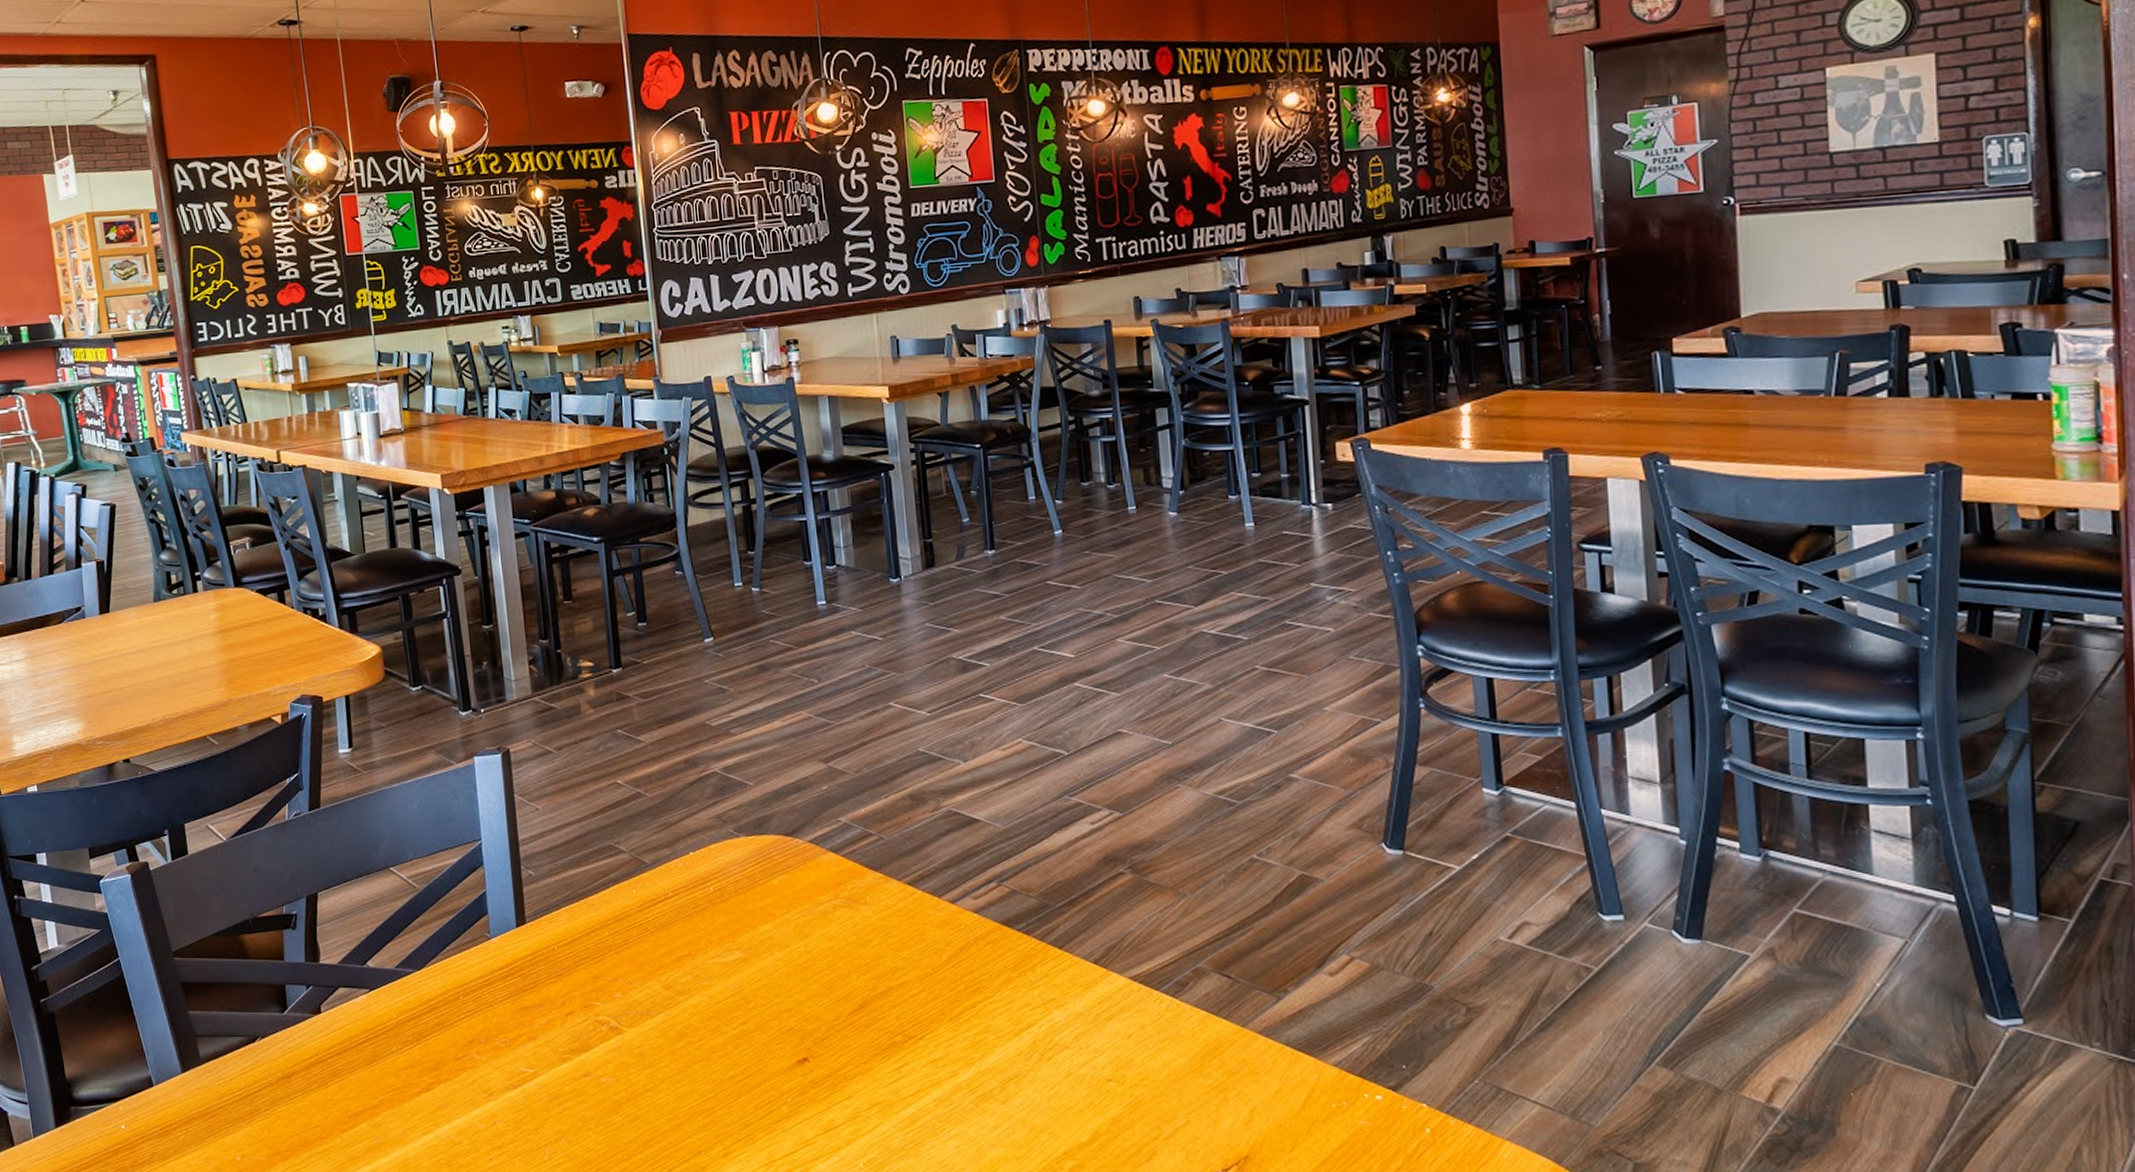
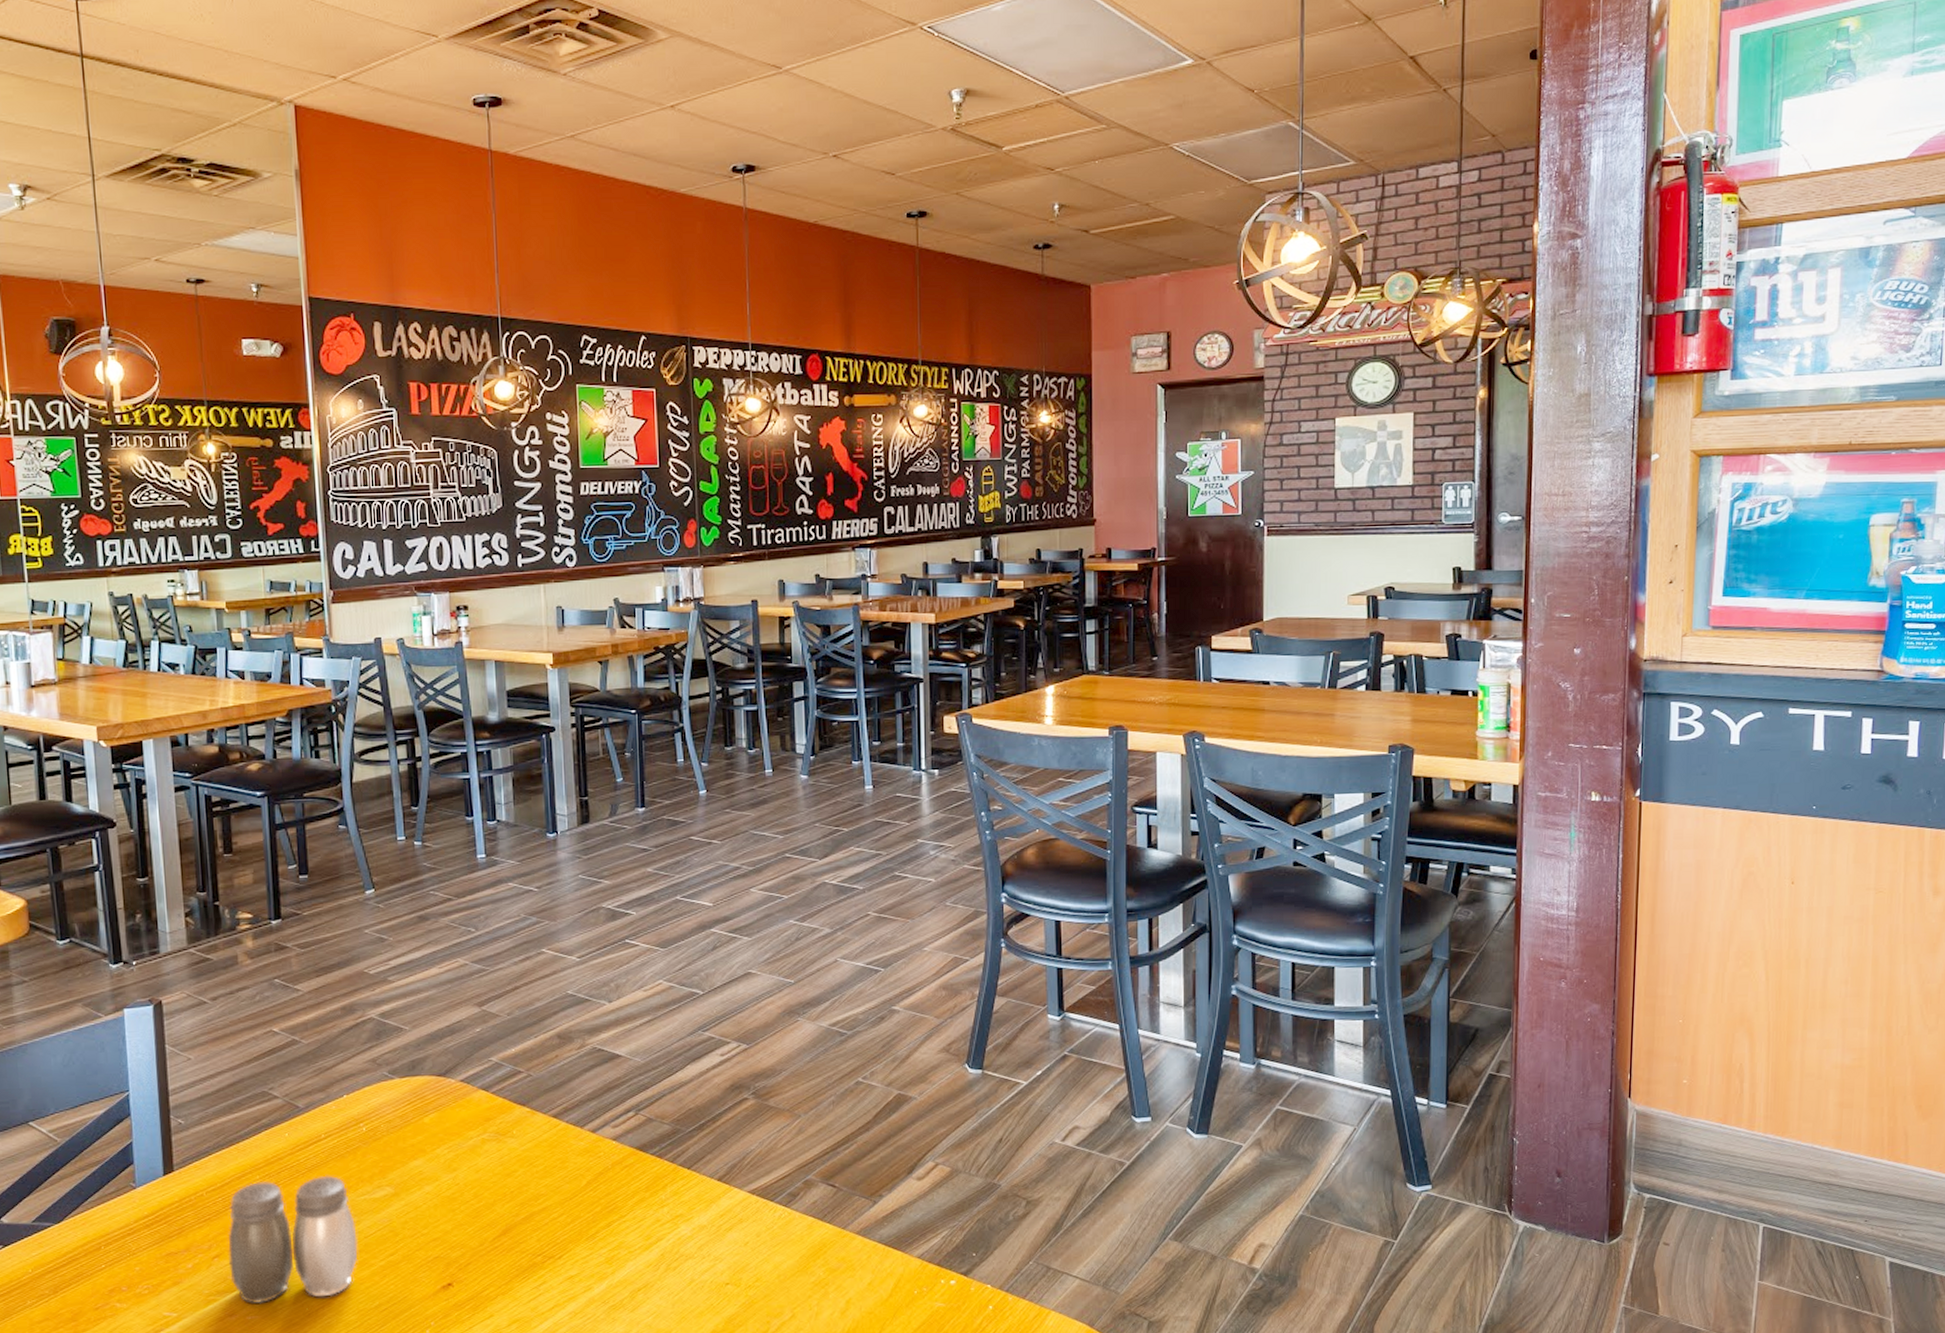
salt and pepper shaker: none [581,935,710,1065] -> present [228,1175,358,1303]

